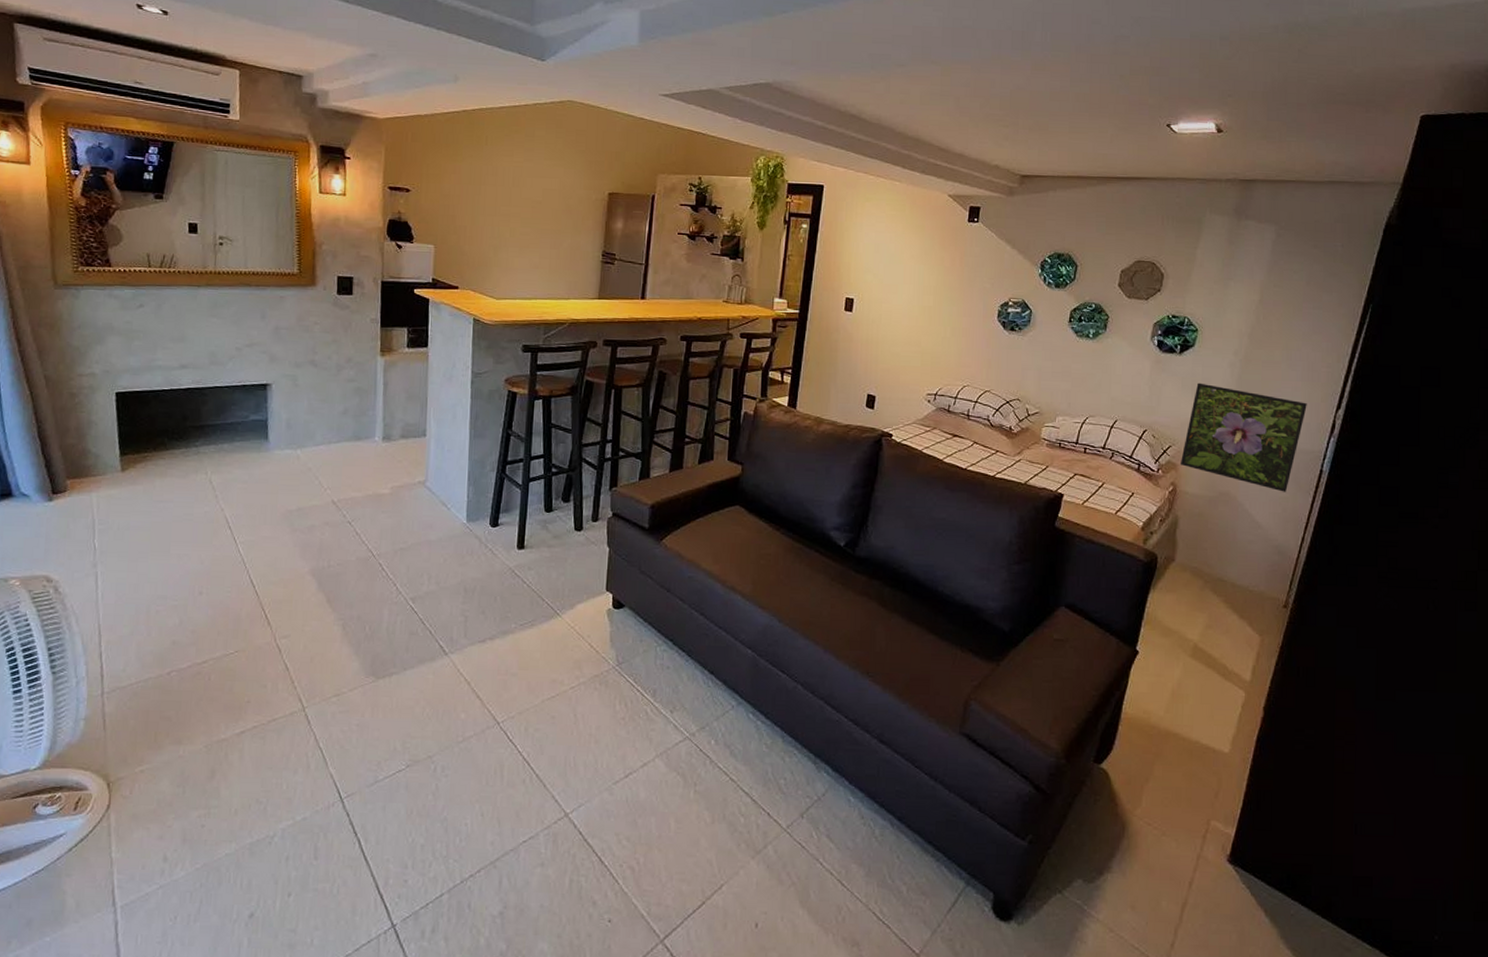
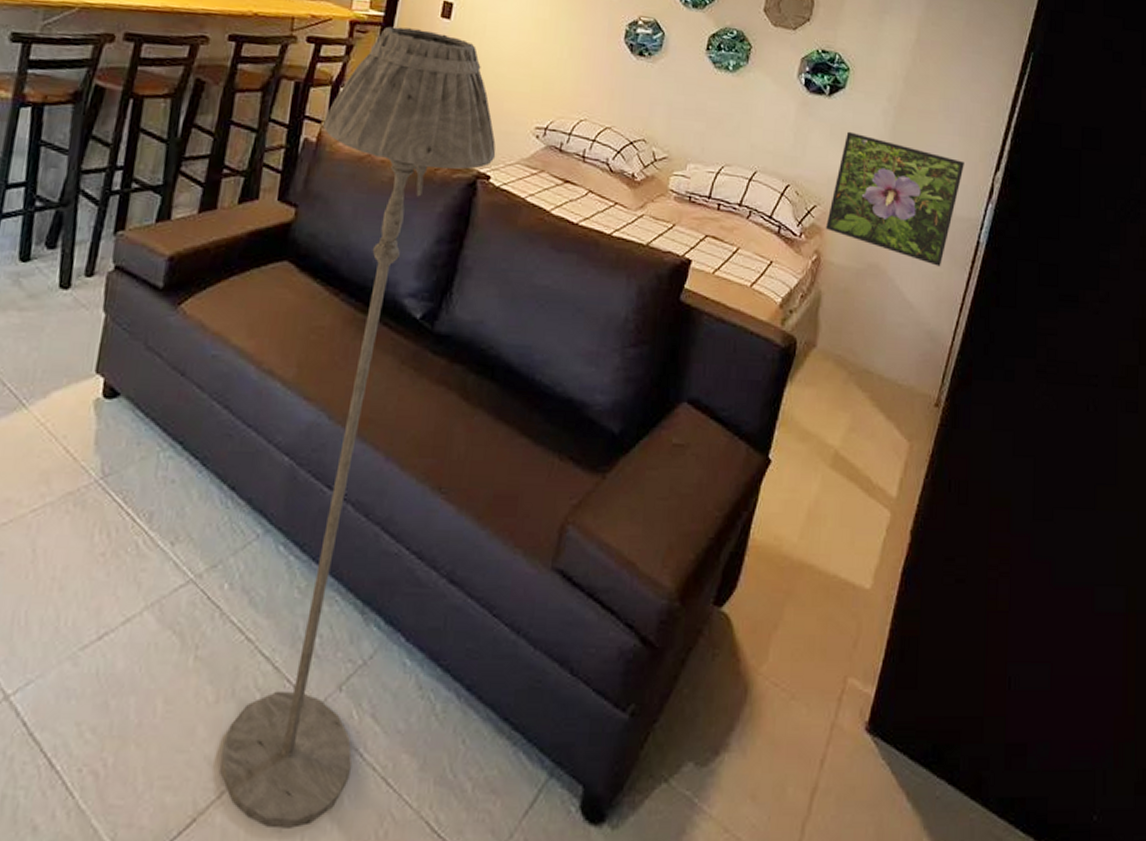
floor lamp: none [718,321,896,912] -> present [220,26,496,829]

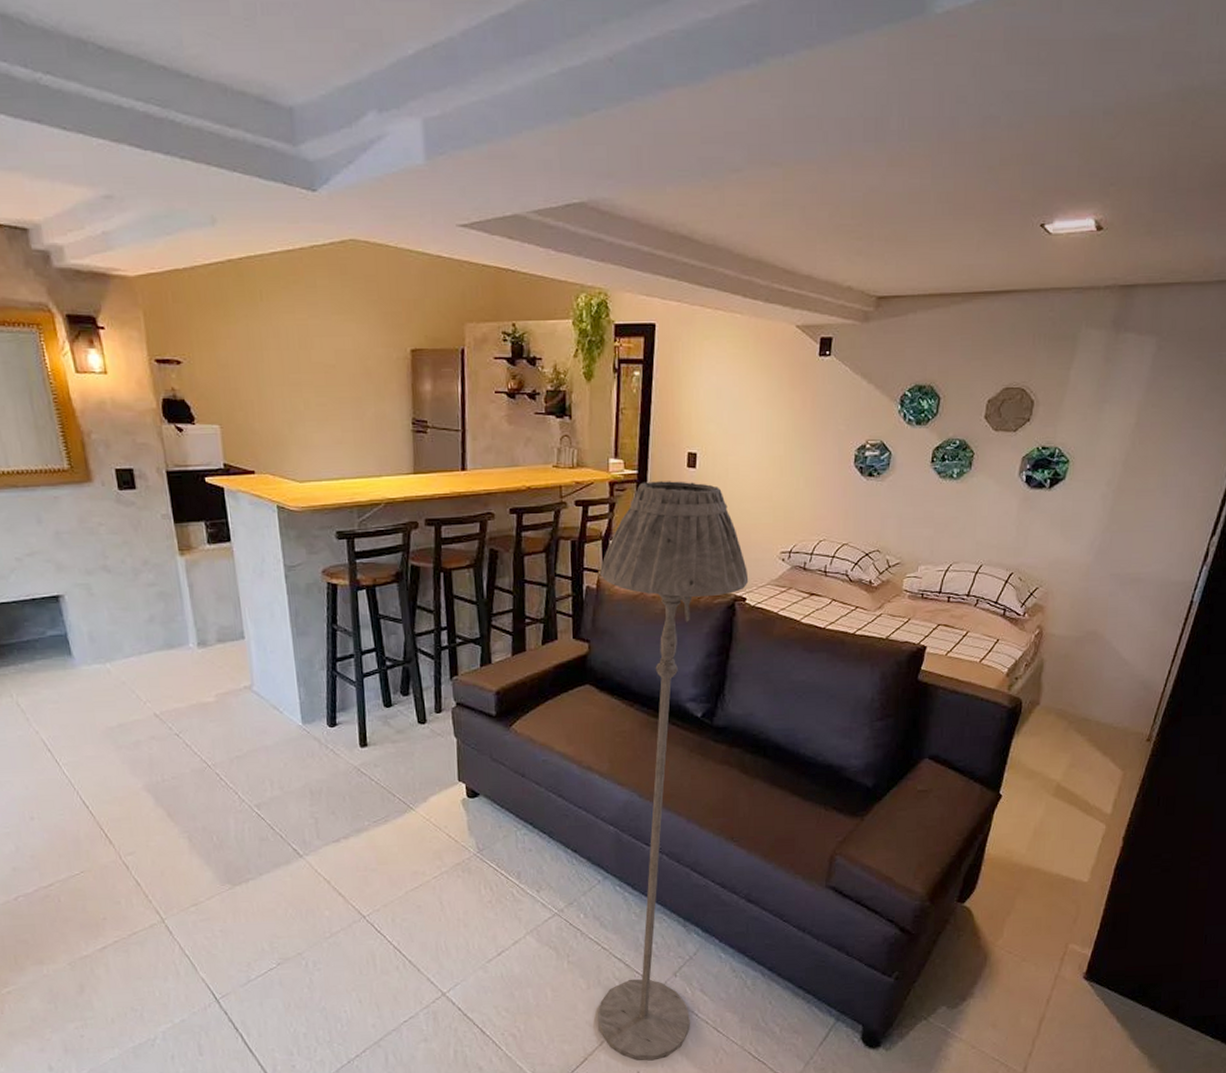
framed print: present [825,131,964,267] -> none [1046,518,1181,627]

